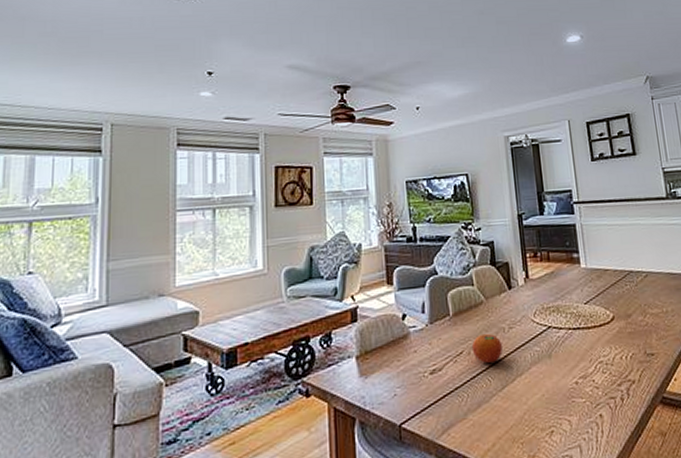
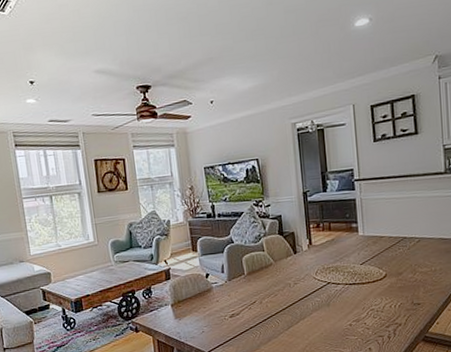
fruit: present [471,333,503,363] -> none [263,287,289,310]

